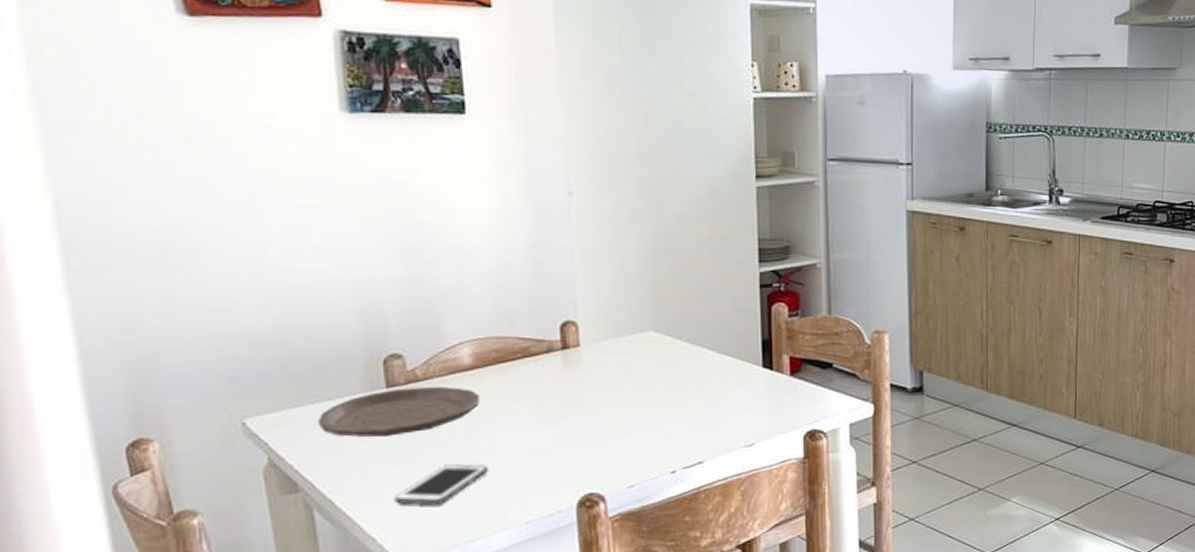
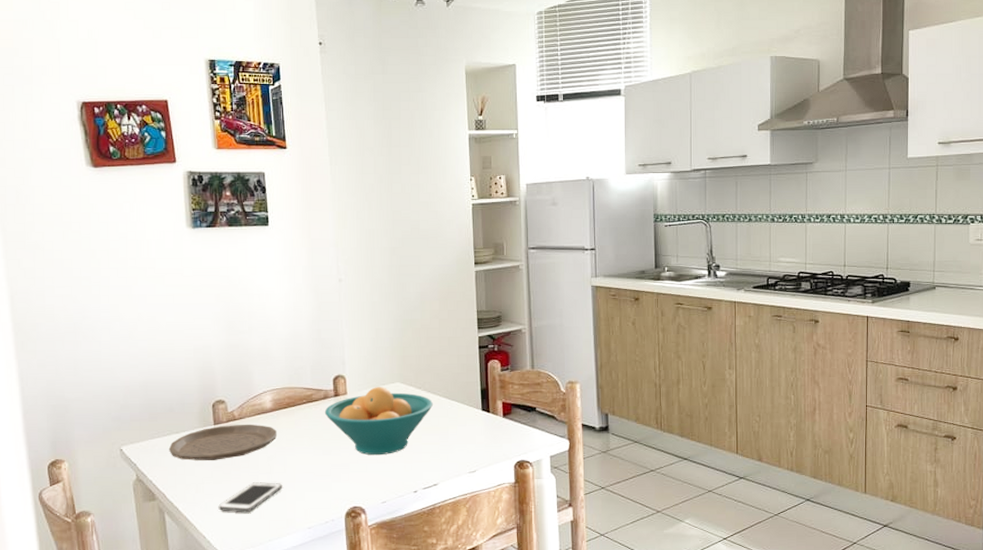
fruit bowl: none [547,337,699,427] -> present [324,387,434,456]

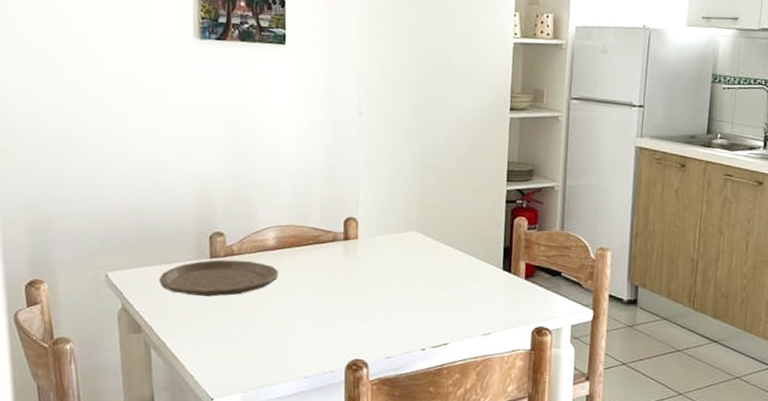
cell phone: present [218,482,283,513] -> none [209,323,281,355]
fruit bowl: present [324,387,434,456] -> none [331,234,451,308]

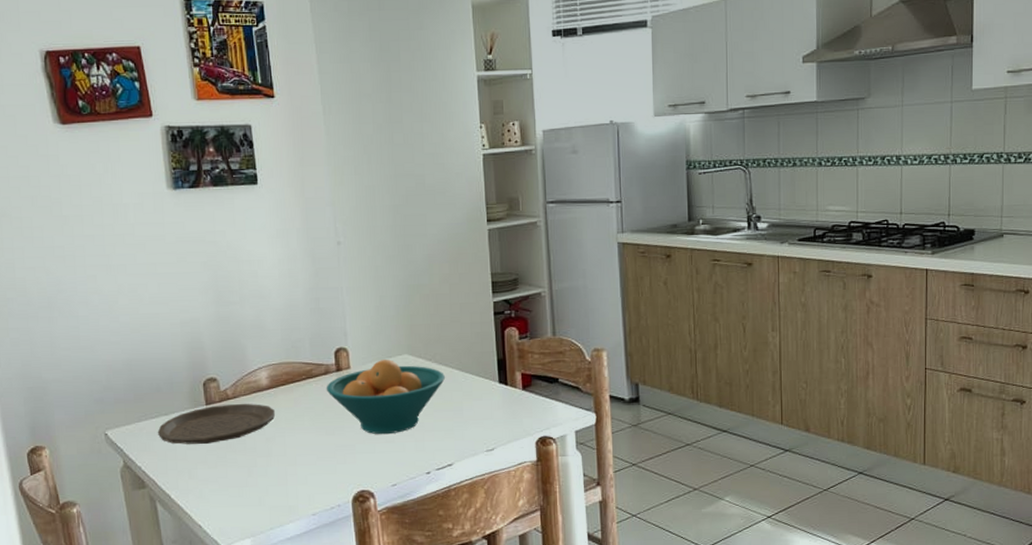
fruit bowl: none [331,234,451,308] -> present [326,359,446,435]

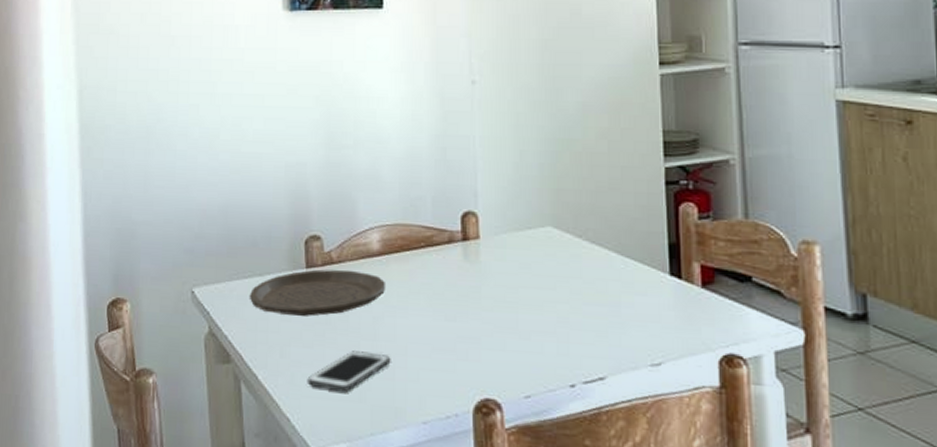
cell phone: none [214,466,283,500] -> present [307,351,391,392]
fruit bowl: present [326,359,446,435] -> none [448,231,600,329]

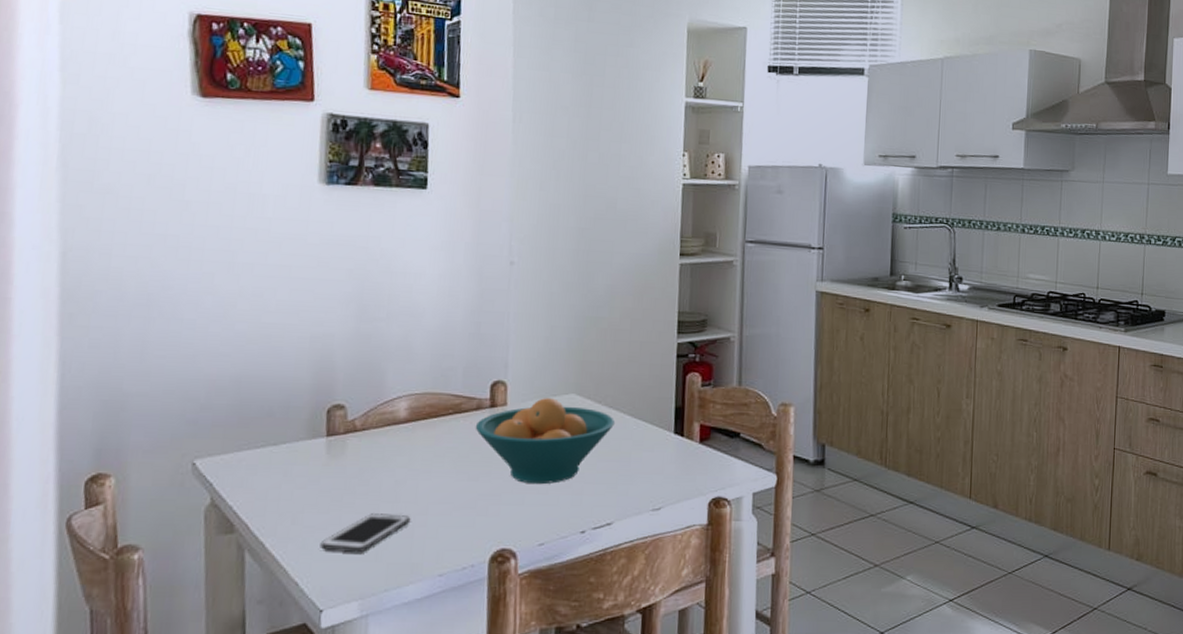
plate: present [249,269,387,317] -> none [260,437,411,483]
fruit bowl: none [448,231,600,329] -> present [475,398,616,485]

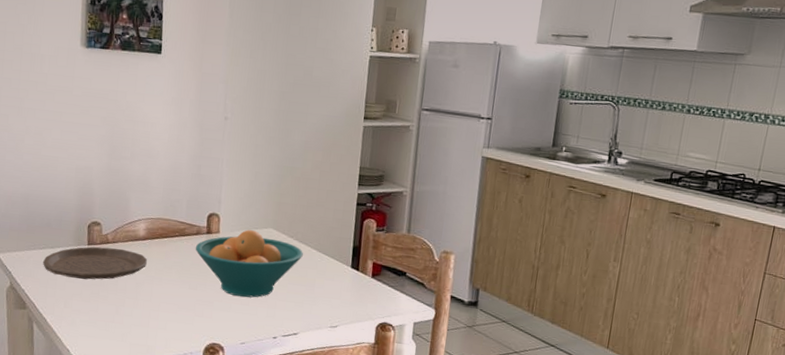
plate: none [260,437,411,483] -> present [42,246,148,280]
cell phone: present [320,513,411,553] -> none [83,305,147,334]

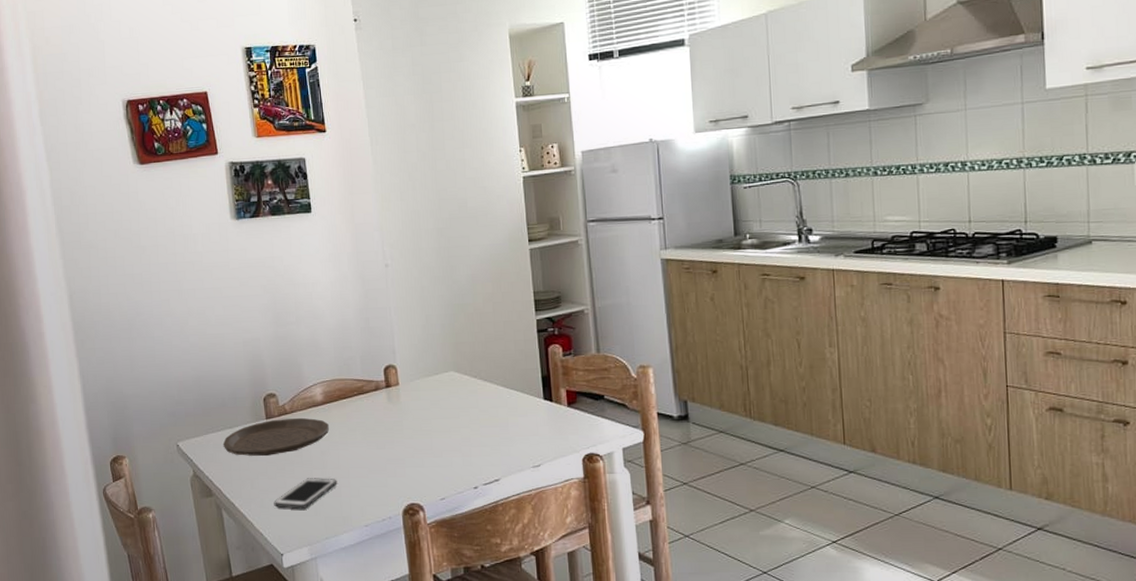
cell phone: none [83,305,147,334] -> present [274,478,337,510]
fruit bowl: present [195,230,304,298] -> none [376,376,491,450]

